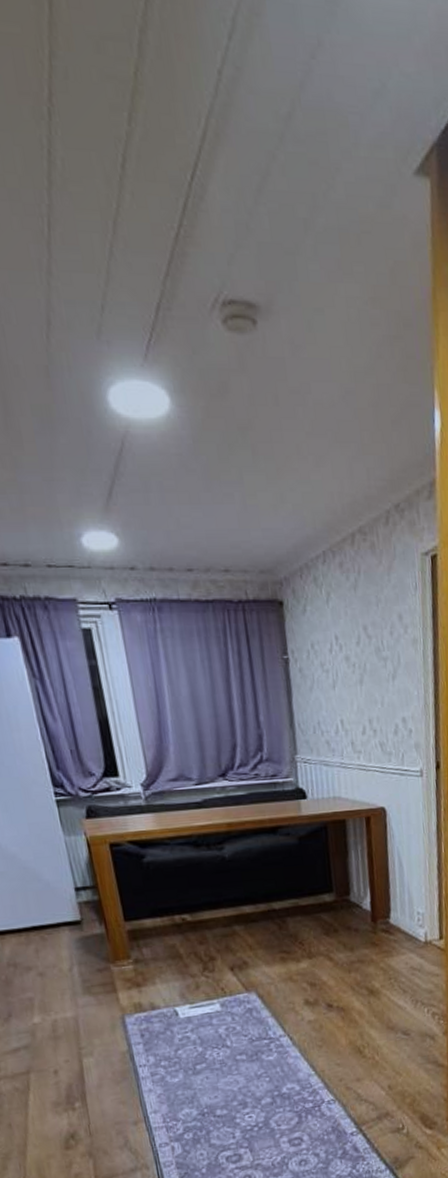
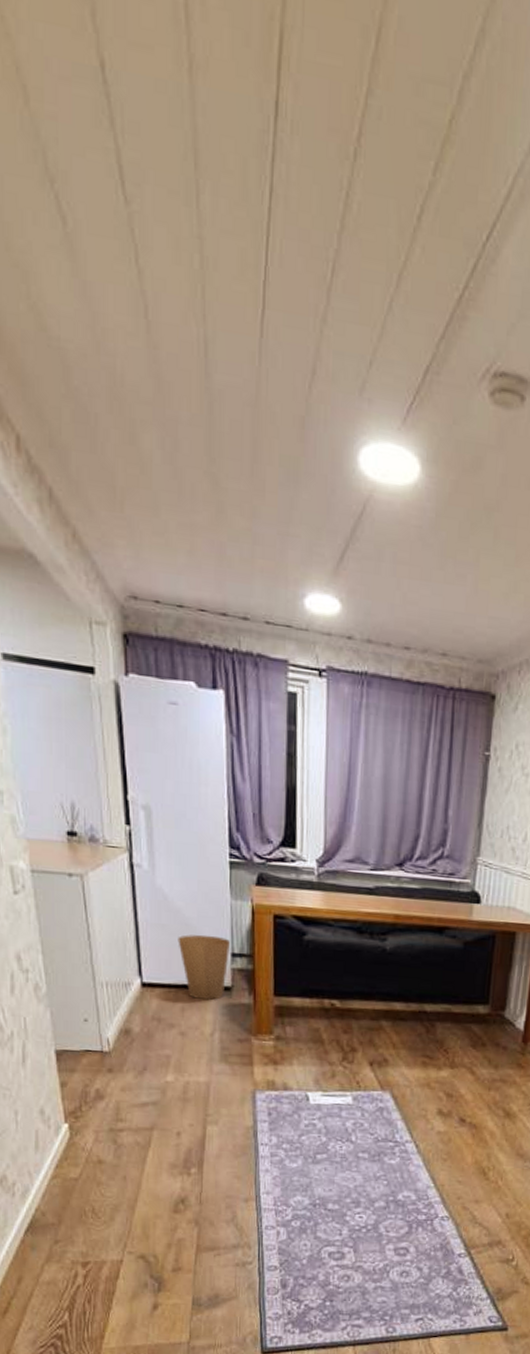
trash can: none [18,874,75,938] -> present [178,934,230,1000]

